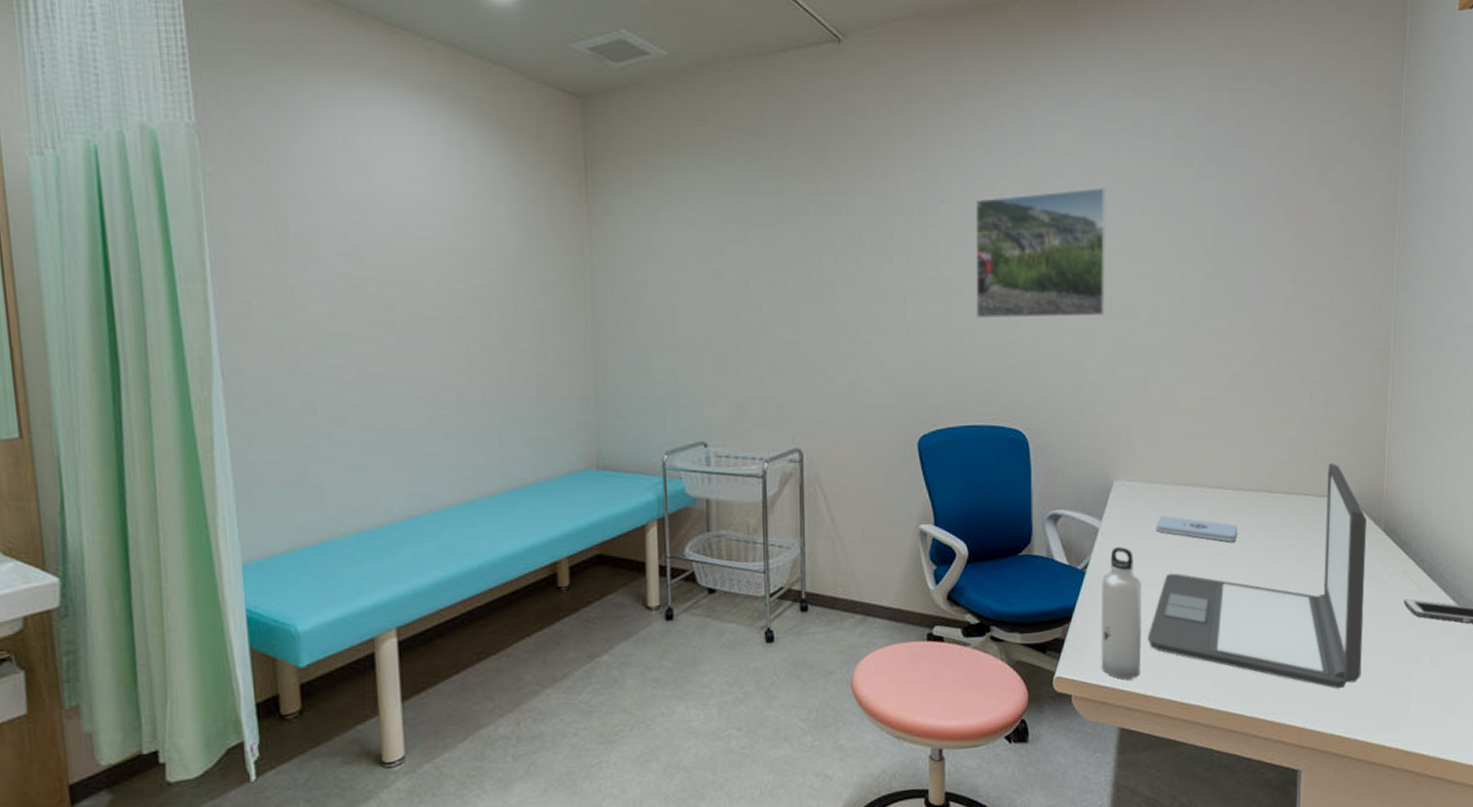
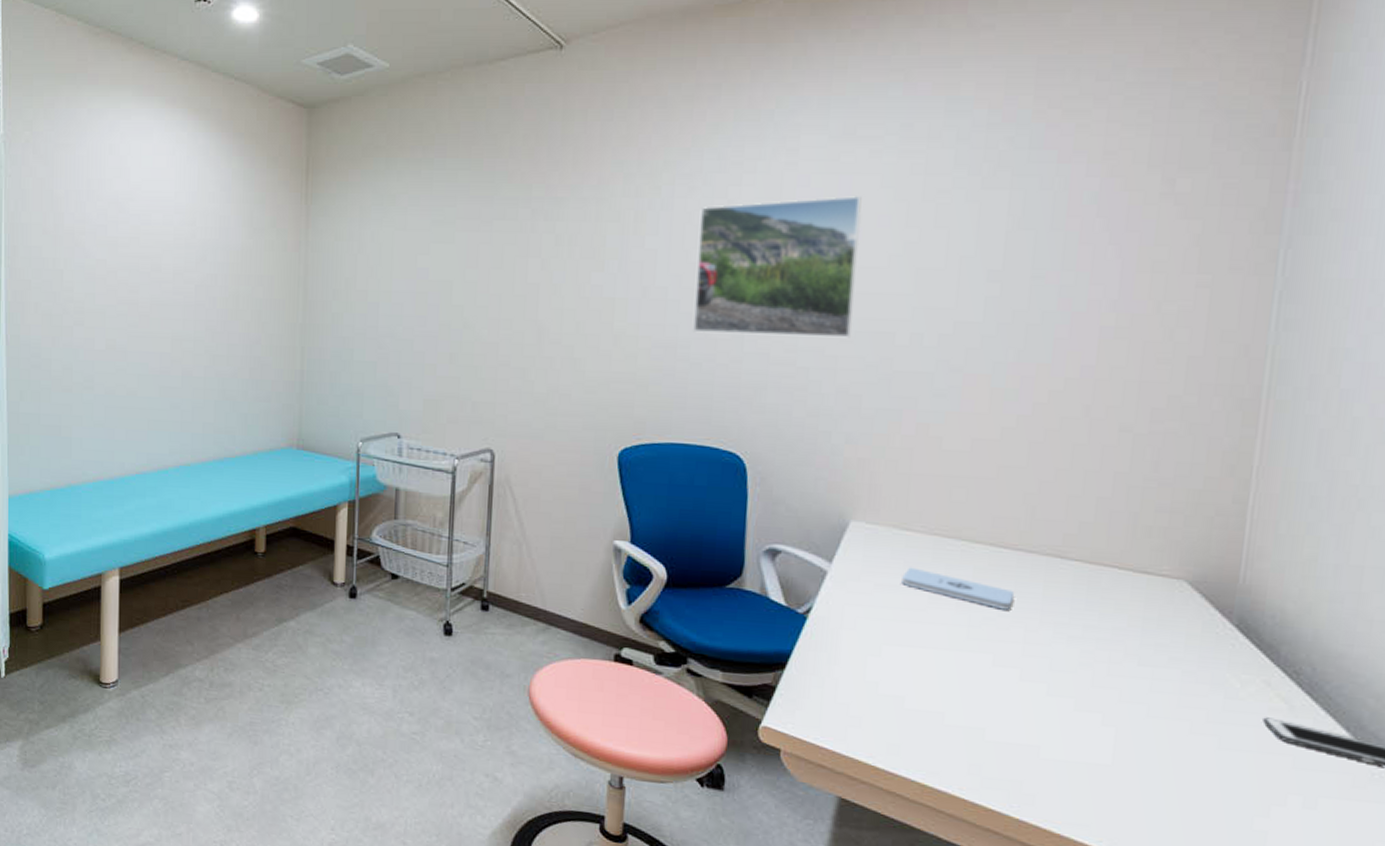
water bottle: present [1101,547,1142,680] -> none [819,595,879,746]
laptop: present [1147,462,1367,689] -> none [882,532,1210,811]

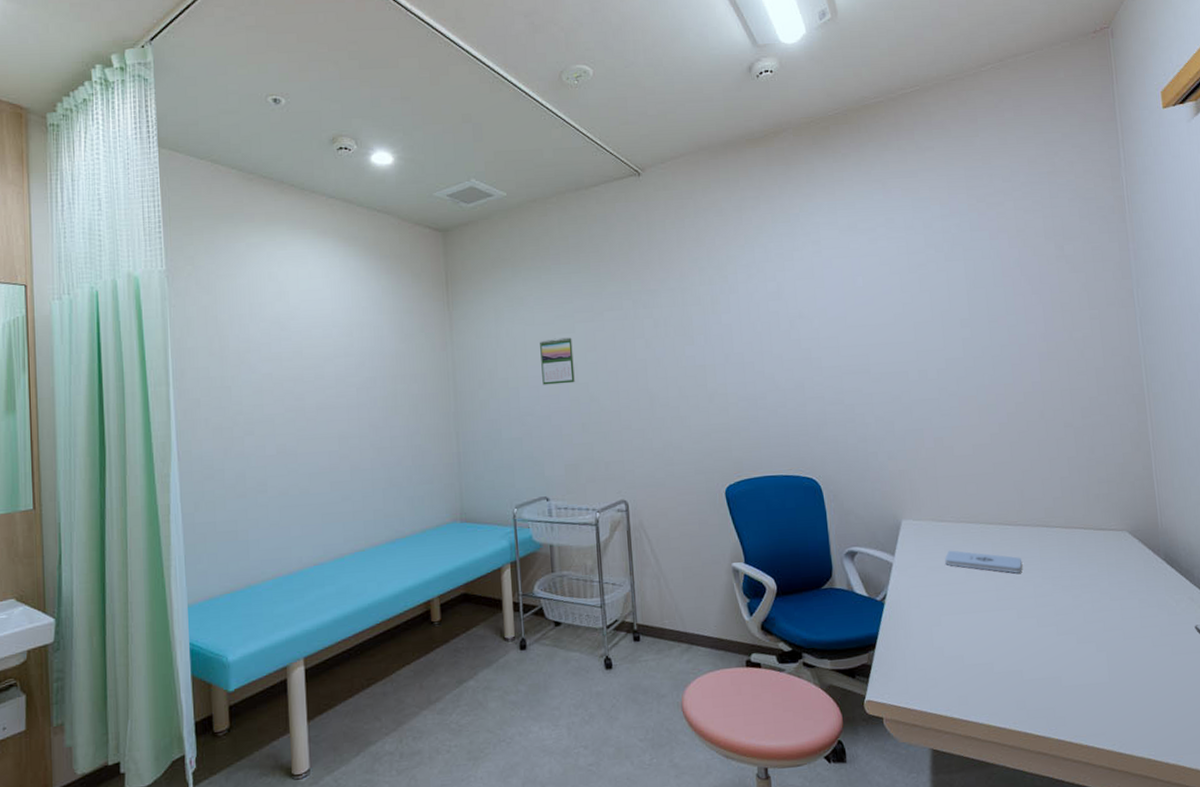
calendar: none [408,248,450,304] -> present [540,337,575,385]
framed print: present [693,195,862,338] -> none [758,271,878,386]

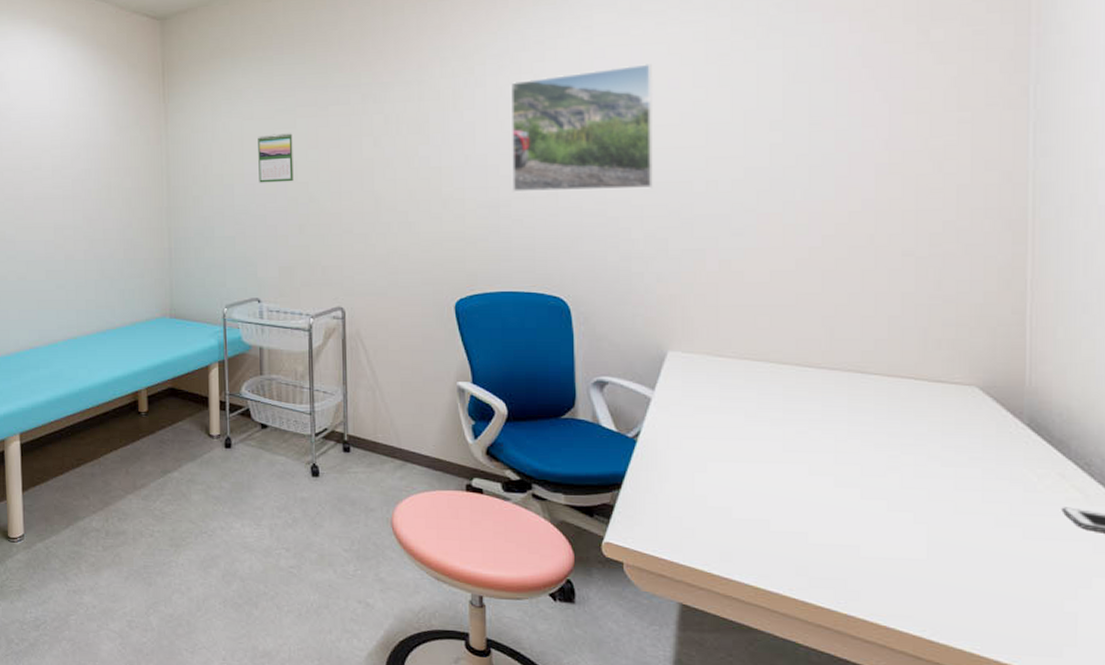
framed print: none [758,271,878,386] -> present [510,62,654,193]
notepad: present [945,550,1022,574] -> none [719,389,821,423]

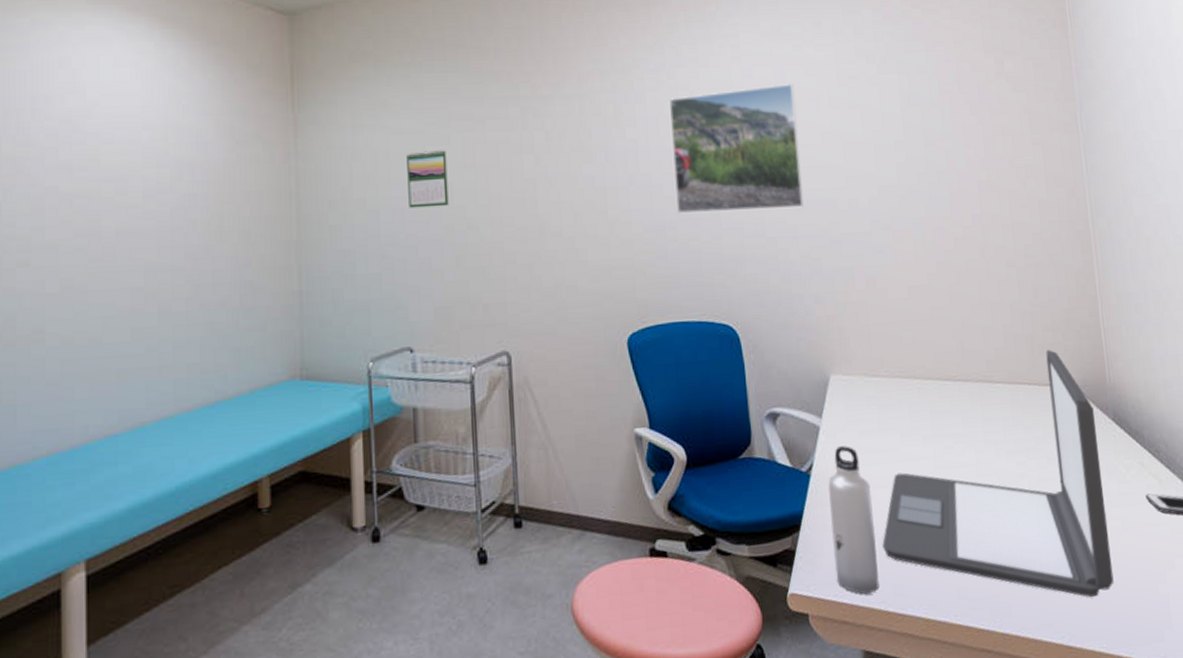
water bottle: none [656,418,704,555] -> present [828,446,879,594]
laptop: none [712,345,1003,600] -> present [882,349,1114,598]

